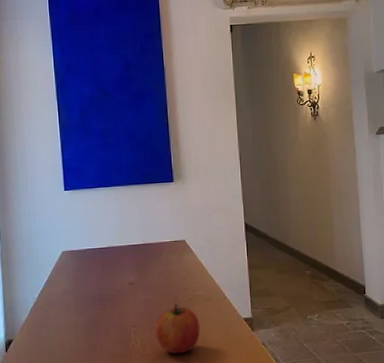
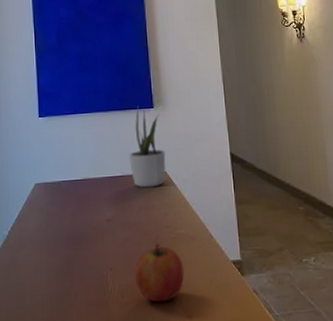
potted plant: none [150,180,185,255] -> present [129,105,166,188]

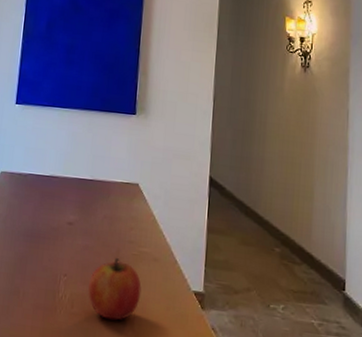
potted plant: present [129,105,166,188] -> none [101,109,141,198]

